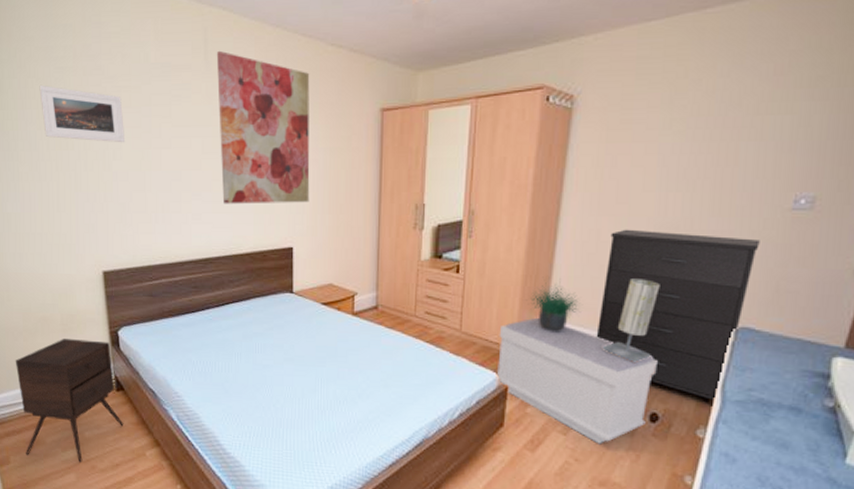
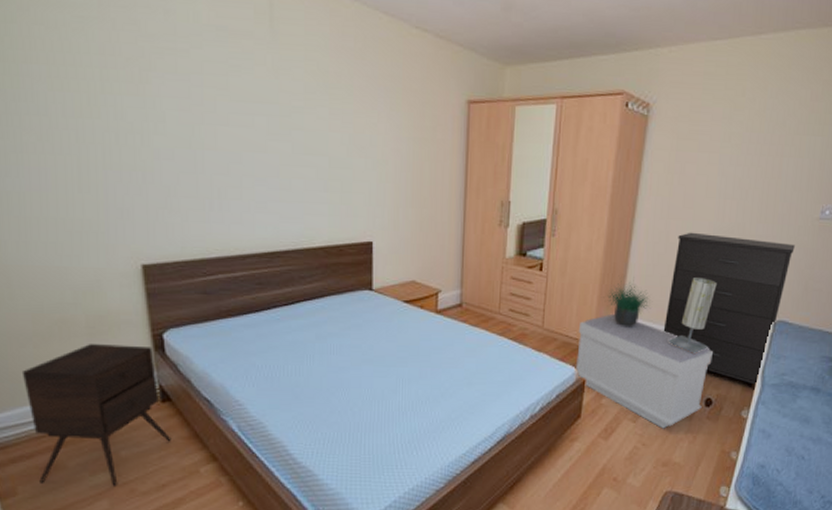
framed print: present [39,84,124,143] -> none [50,35,169,116]
wall art: present [216,50,310,204] -> none [284,19,392,195]

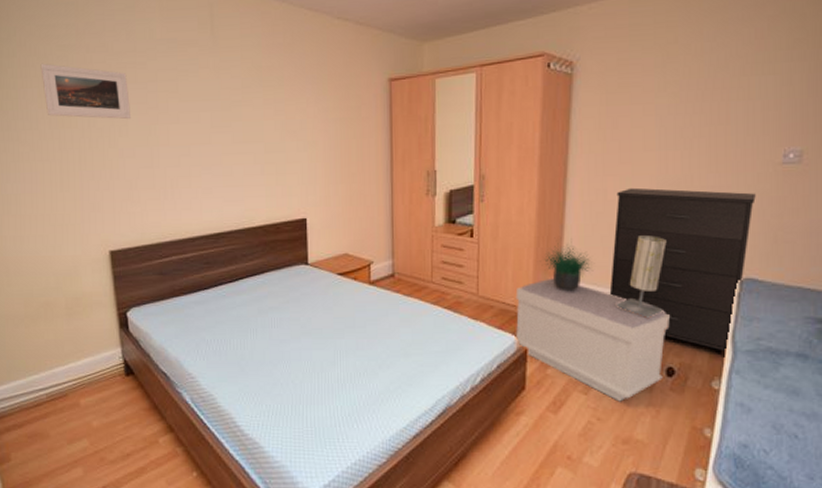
side table: present [21,344,171,486] -> none [16,323,134,454]
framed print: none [50,35,169,116] -> present [40,63,130,120]

